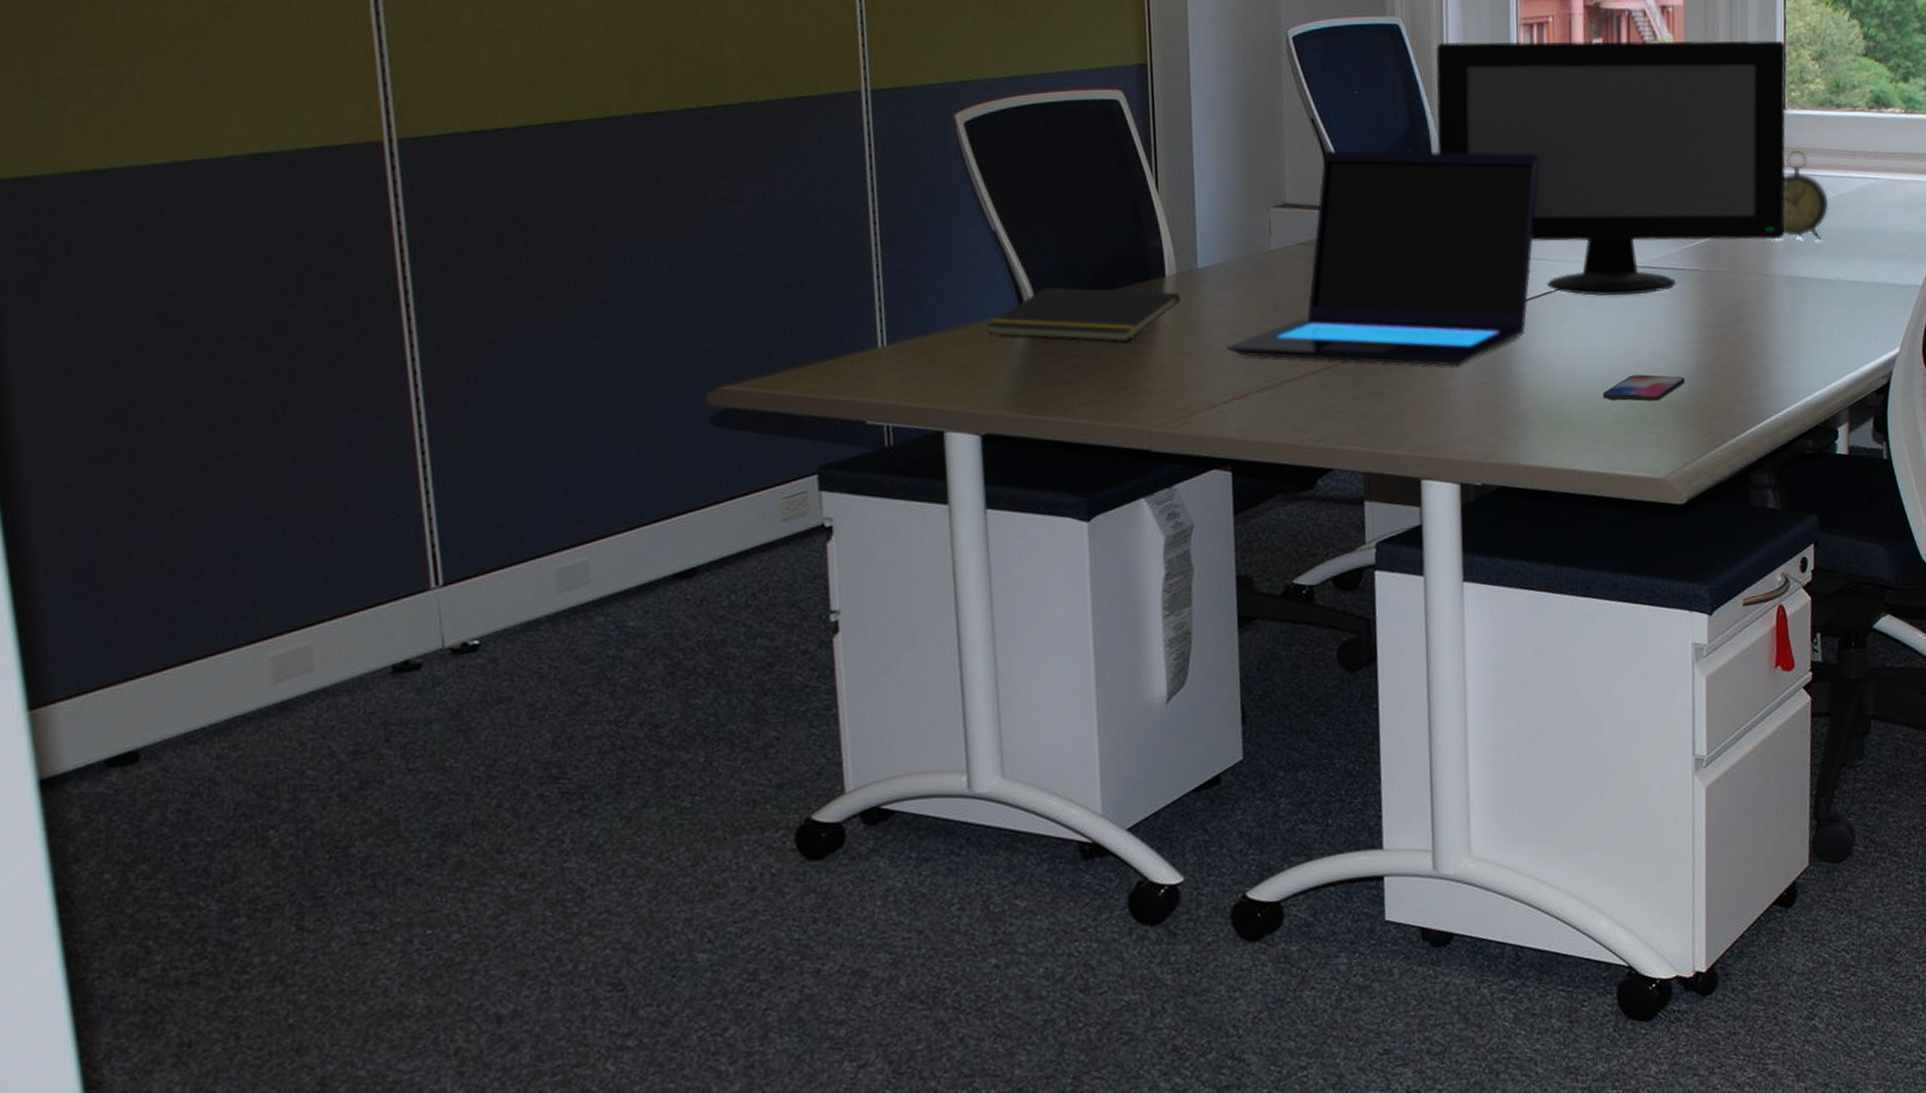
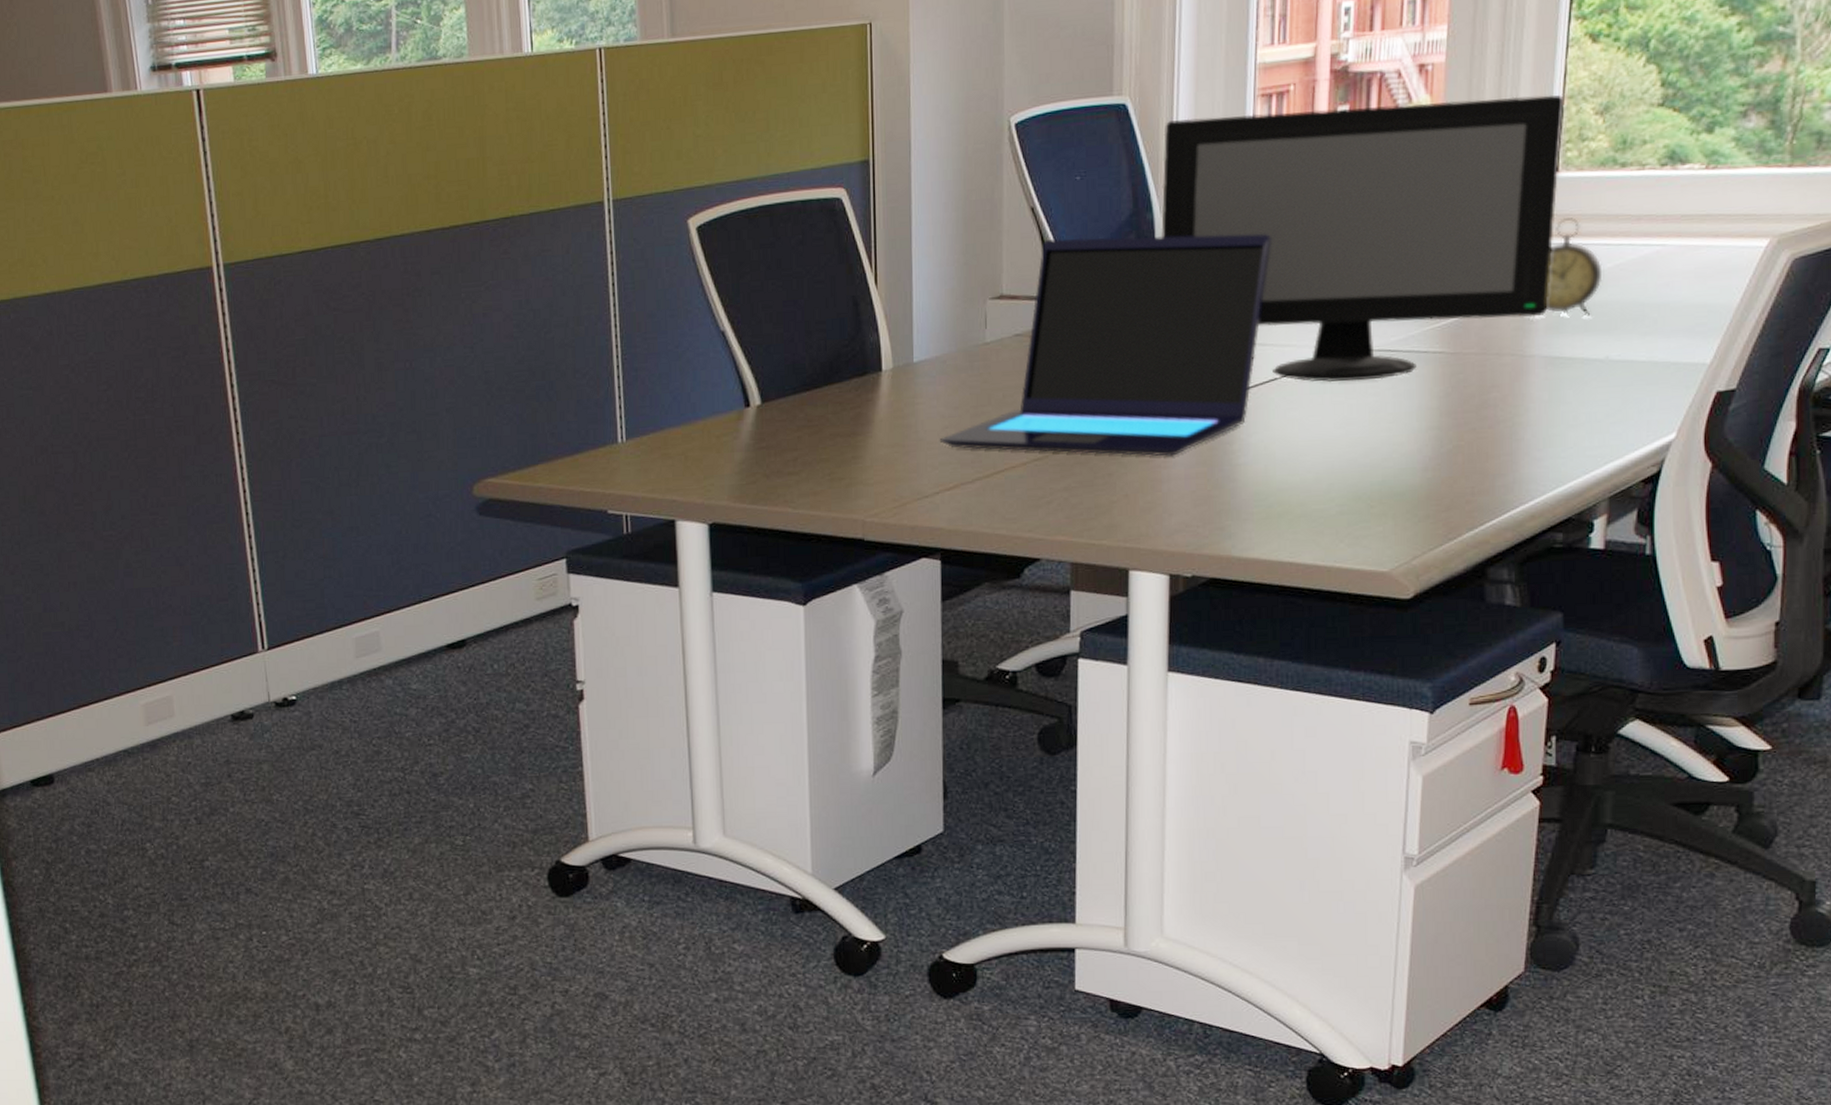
notepad: present [987,286,1180,342] -> none [715,382,896,436]
smartphone: present [1602,374,1685,401] -> none [1326,464,1420,492]

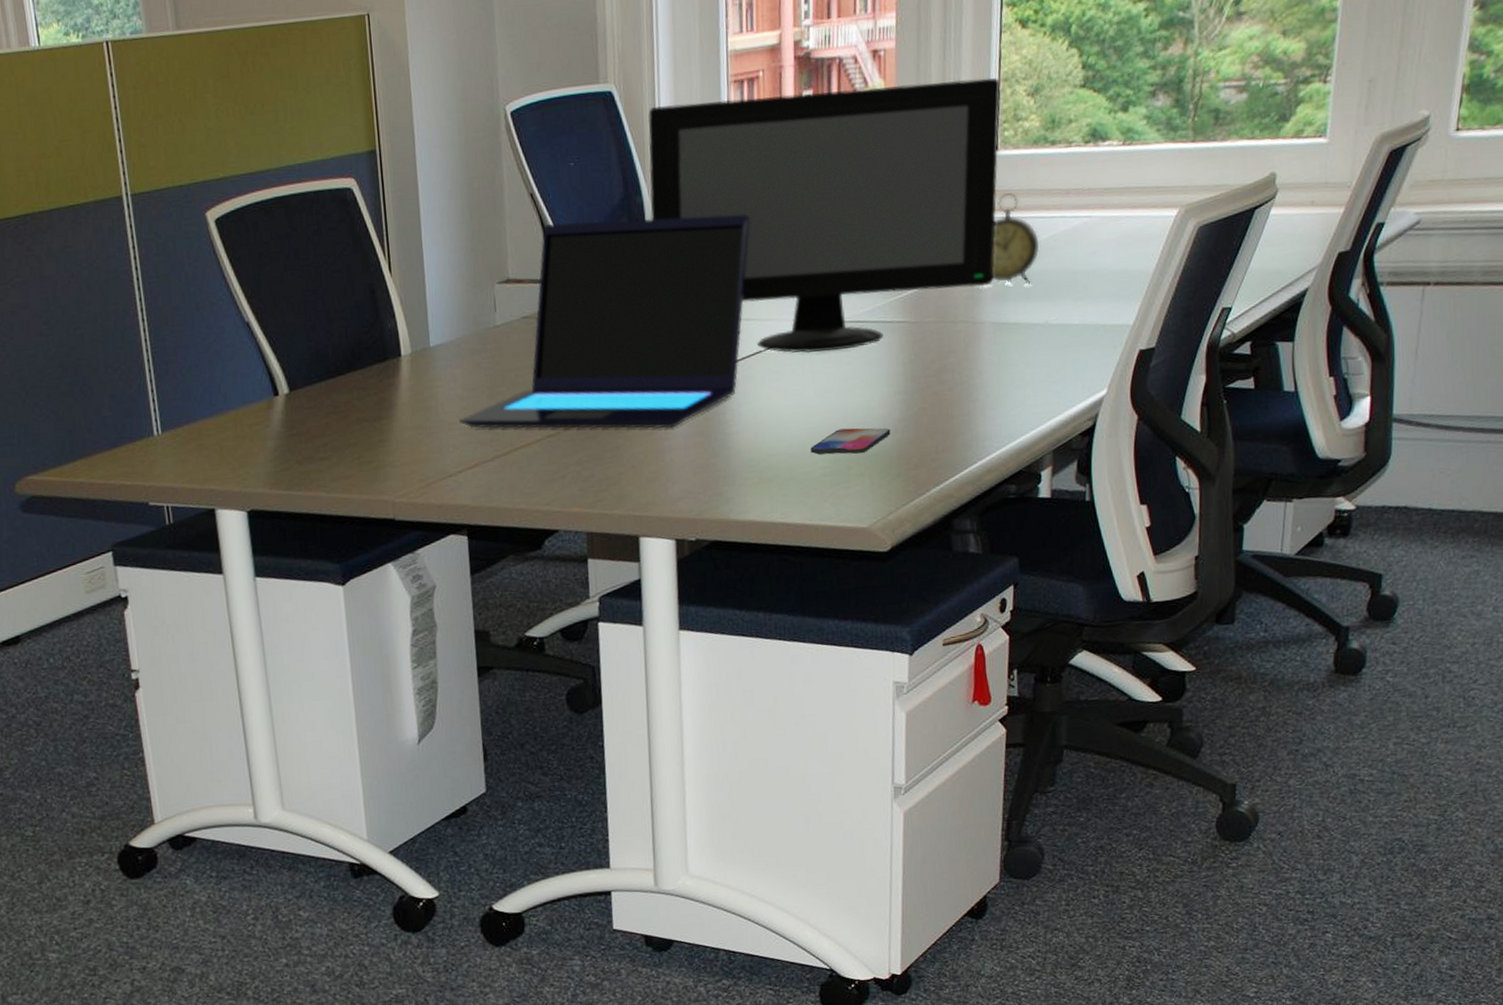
smartphone: none [1326,464,1420,492] -> present [810,428,891,455]

